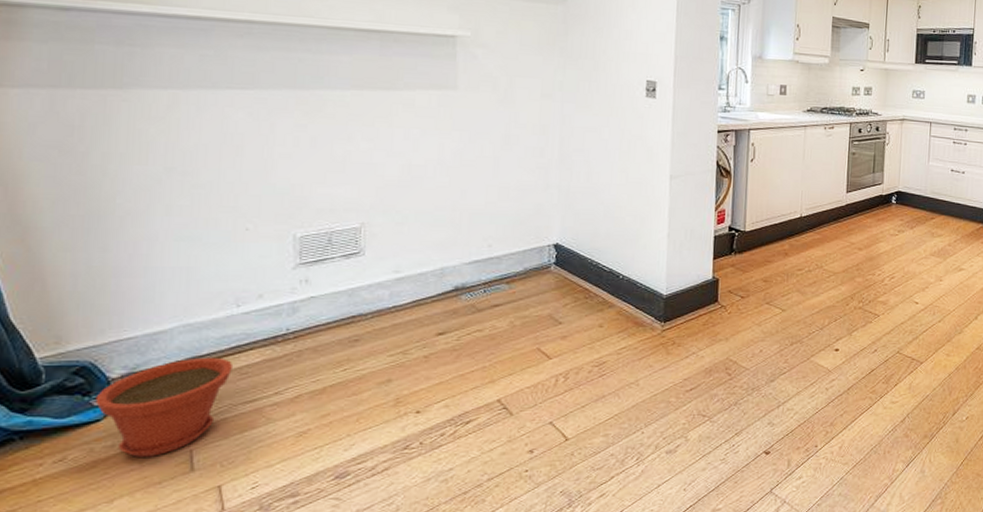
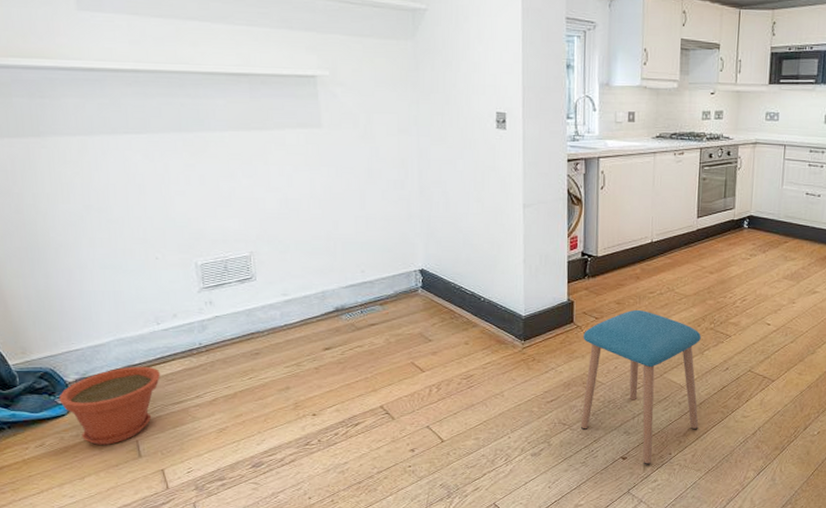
stool: none [721,287,849,460] -> present [580,309,701,465]

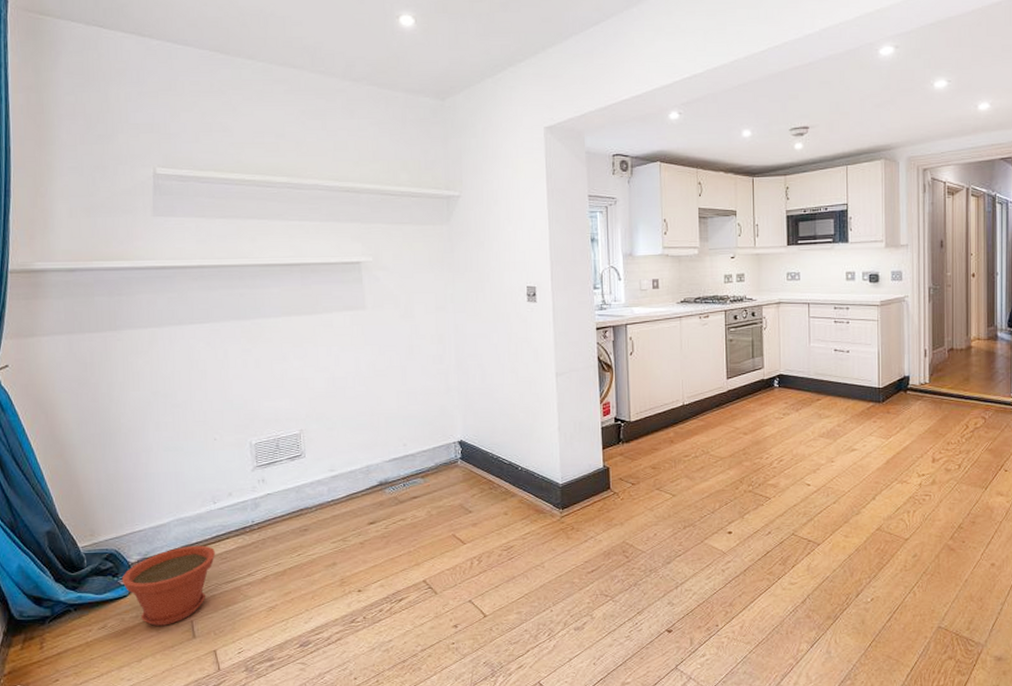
stool: present [580,309,701,465] -> none [621,473,744,638]

